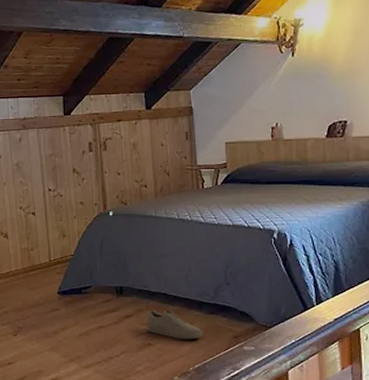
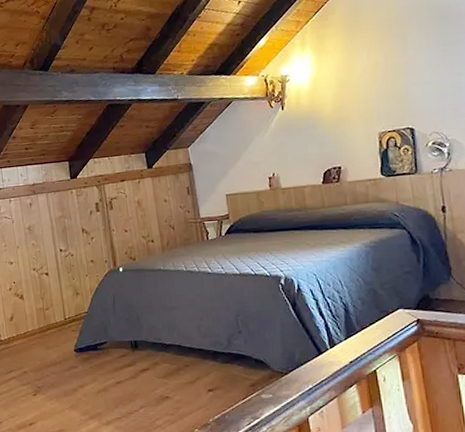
shoe: present [146,310,202,340] -> none [163,362,219,391]

